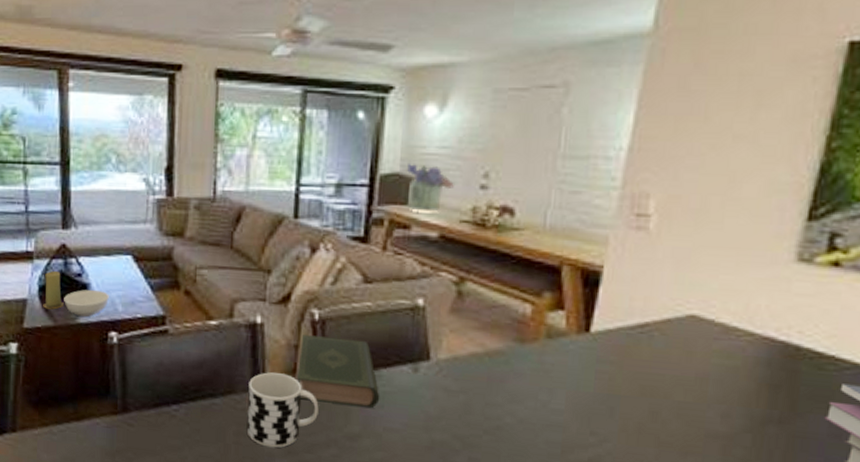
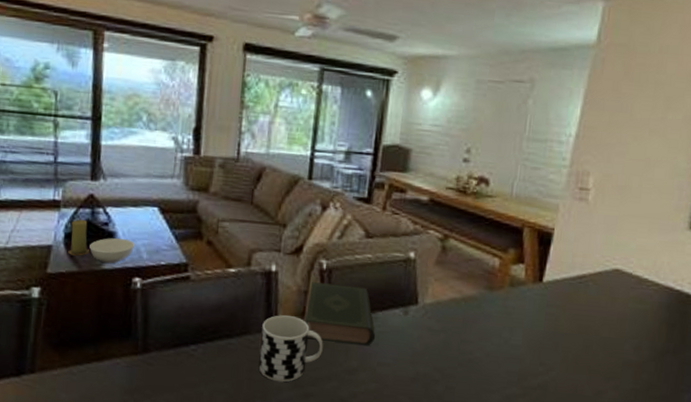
flower bouquet: present [407,162,454,213] -> none [405,136,443,179]

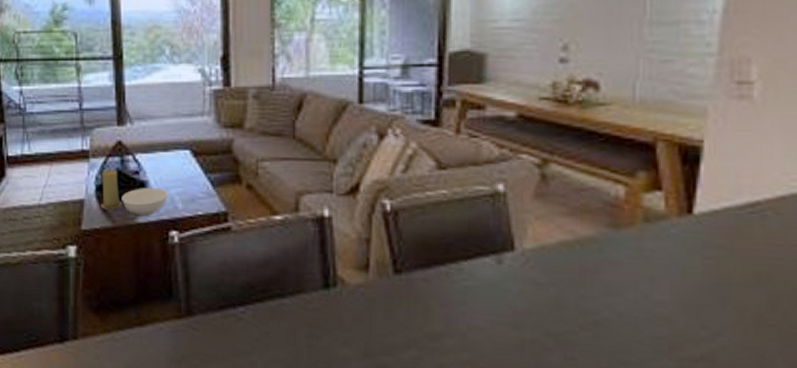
cup: present [258,315,324,383] -> none [319,269,395,351]
book: present [305,282,375,345] -> none [371,227,460,304]

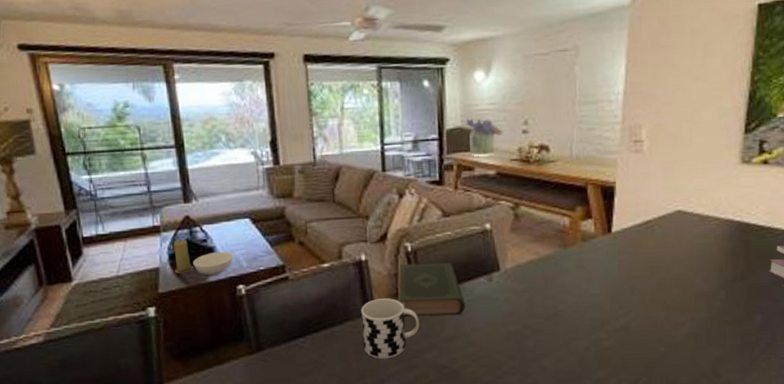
cup: none [319,269,395,351] -> present [361,298,420,359]
book: none [371,227,460,304] -> present [399,262,465,317]
flower bouquet: none [478,38,530,91] -> present [466,118,503,157]

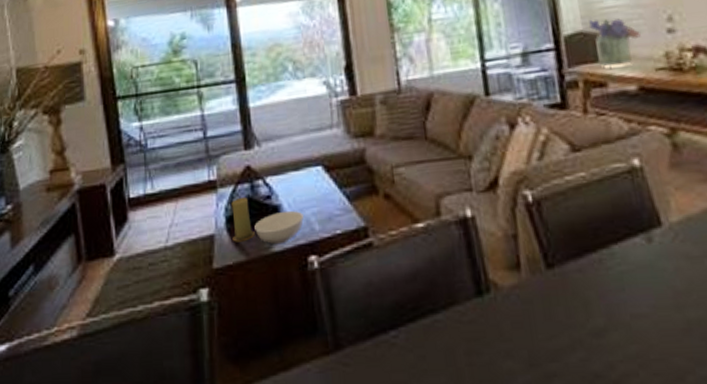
cup: present [361,298,420,359] -> none [471,270,555,364]
book: present [399,262,465,317] -> none [519,216,618,298]

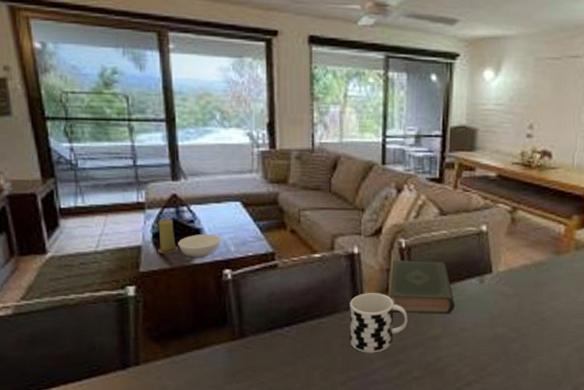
cup: none [471,270,555,364] -> present [349,293,408,353]
book: none [519,216,618,298] -> present [390,260,455,313]
flower bouquet: present [589,18,641,68] -> none [472,117,507,157]

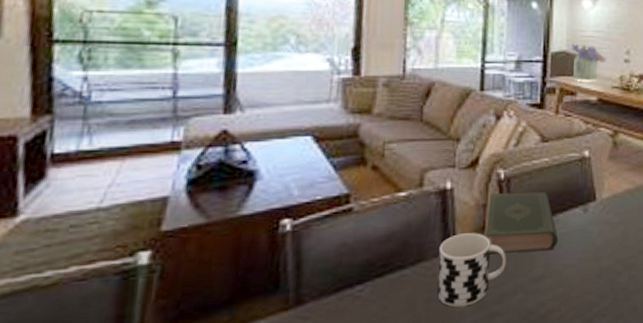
candle: present [158,219,178,254] -> none [192,161,222,205]
bowl: present [178,233,221,259] -> none [222,176,282,209]
flower bouquet: none [472,117,507,157] -> present [572,43,606,82]

